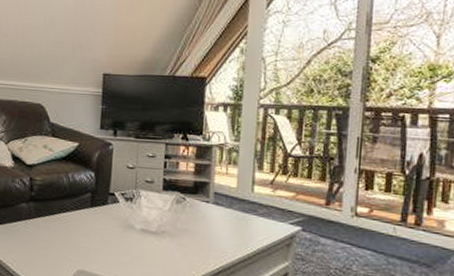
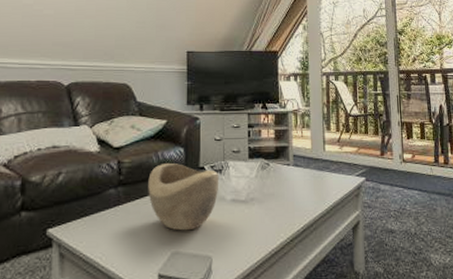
decorative bowl: none [57,184,130,253] -> present [148,162,219,231]

